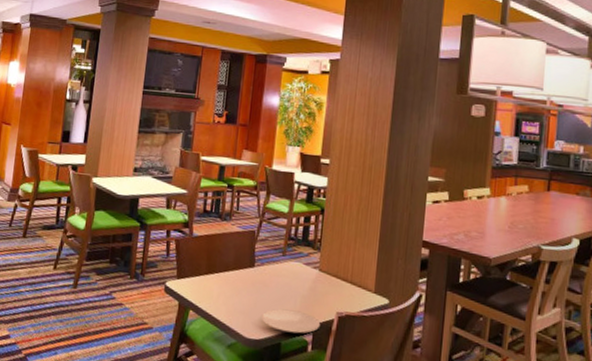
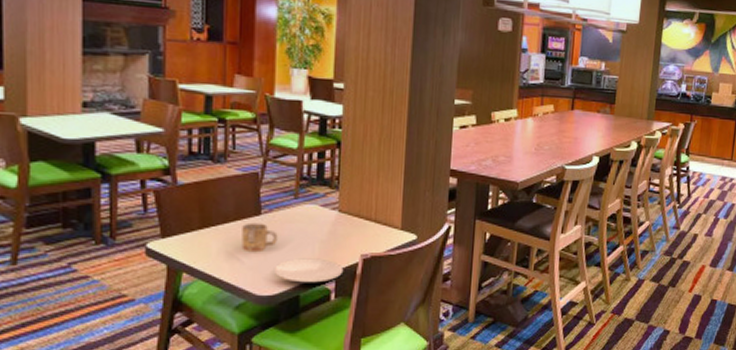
mug: none [237,273,267,301] -> present [241,222,278,253]

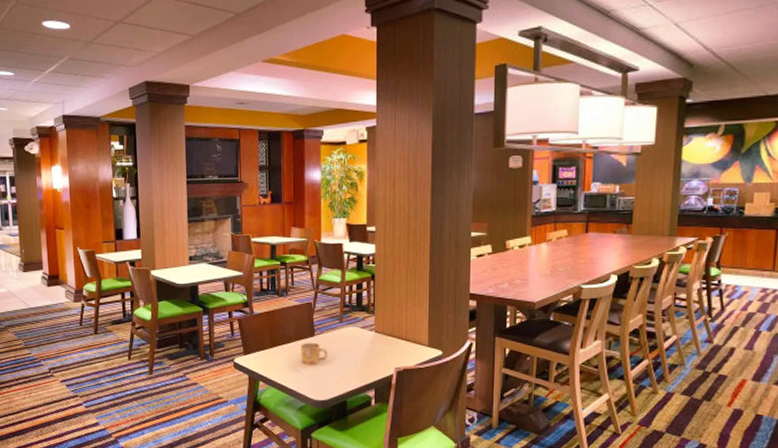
plate: present [273,258,344,283] -> none [326,370,381,391]

